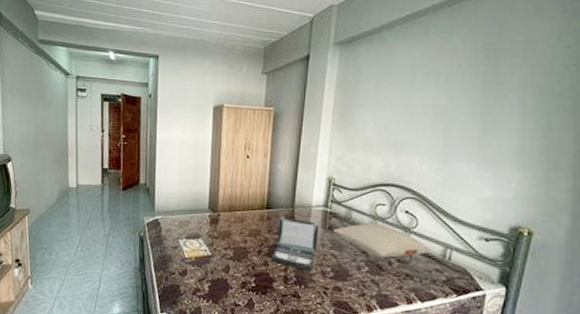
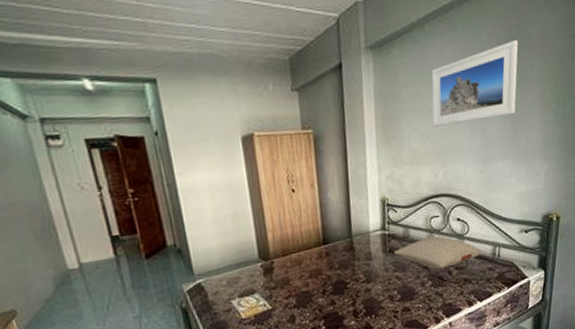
laptop: present [272,217,319,271] -> none [337,248,381,300]
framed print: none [391,46,498,120] -> present [431,40,519,128]

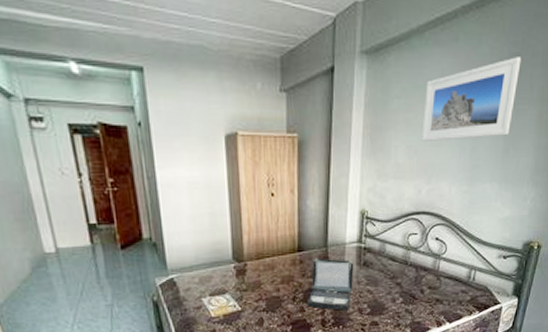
laptop: none [337,248,381,300] -> present [308,258,354,311]
pillow: present [394,235,483,269] -> none [368,253,458,287]

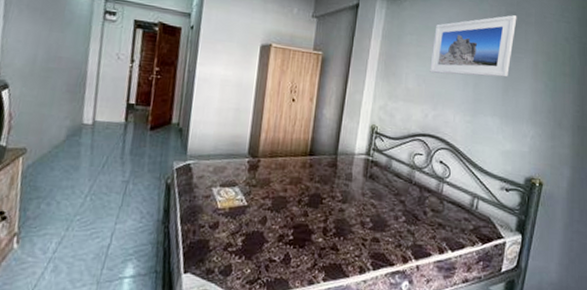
laptop: present [308,258,354,311] -> none [312,164,361,221]

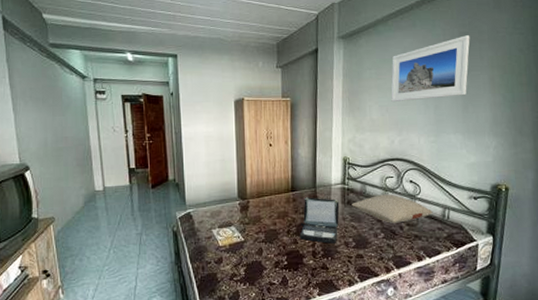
laptop: none [312,164,361,221] -> present [300,197,340,244]
pillow: none [374,172,461,207] -> present [351,194,433,223]

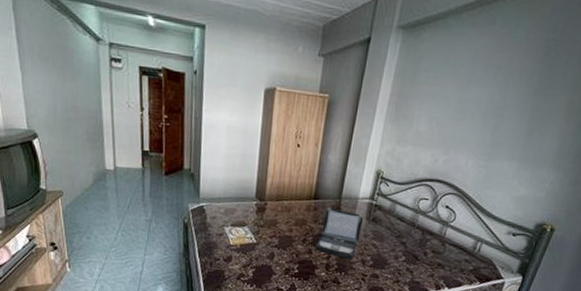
pillow: present [351,194,433,223] -> none [376,216,464,249]
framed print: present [391,35,470,103] -> none [445,43,559,118]

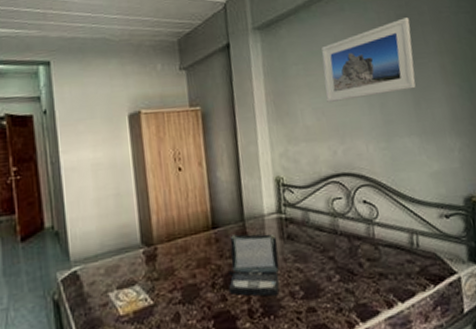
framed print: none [445,43,559,118] -> present [321,17,416,104]

